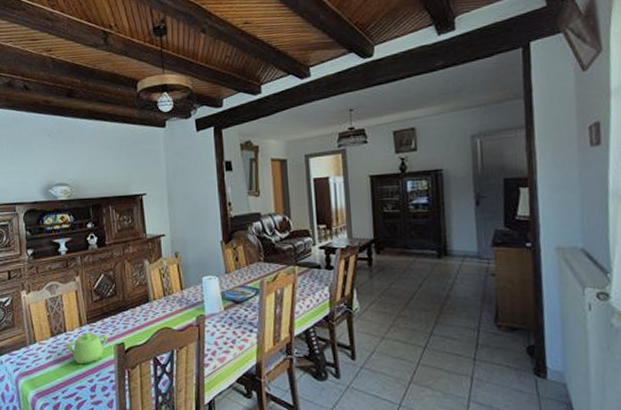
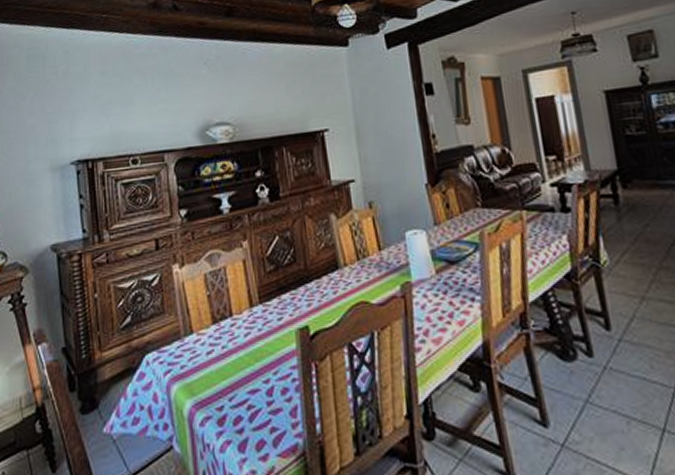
teapot: present [66,332,108,364] -> none [233,315,287,359]

